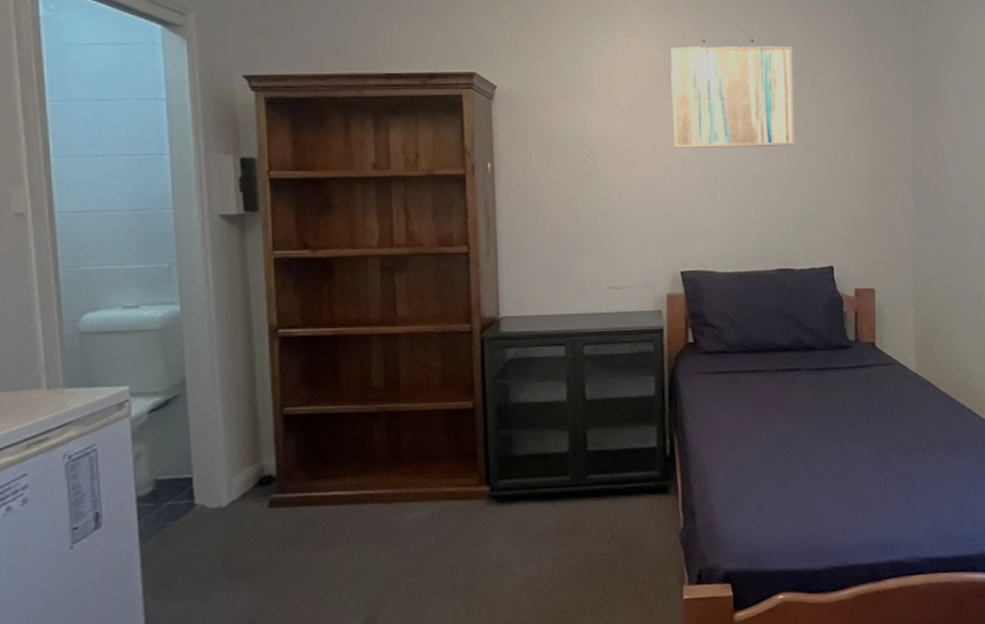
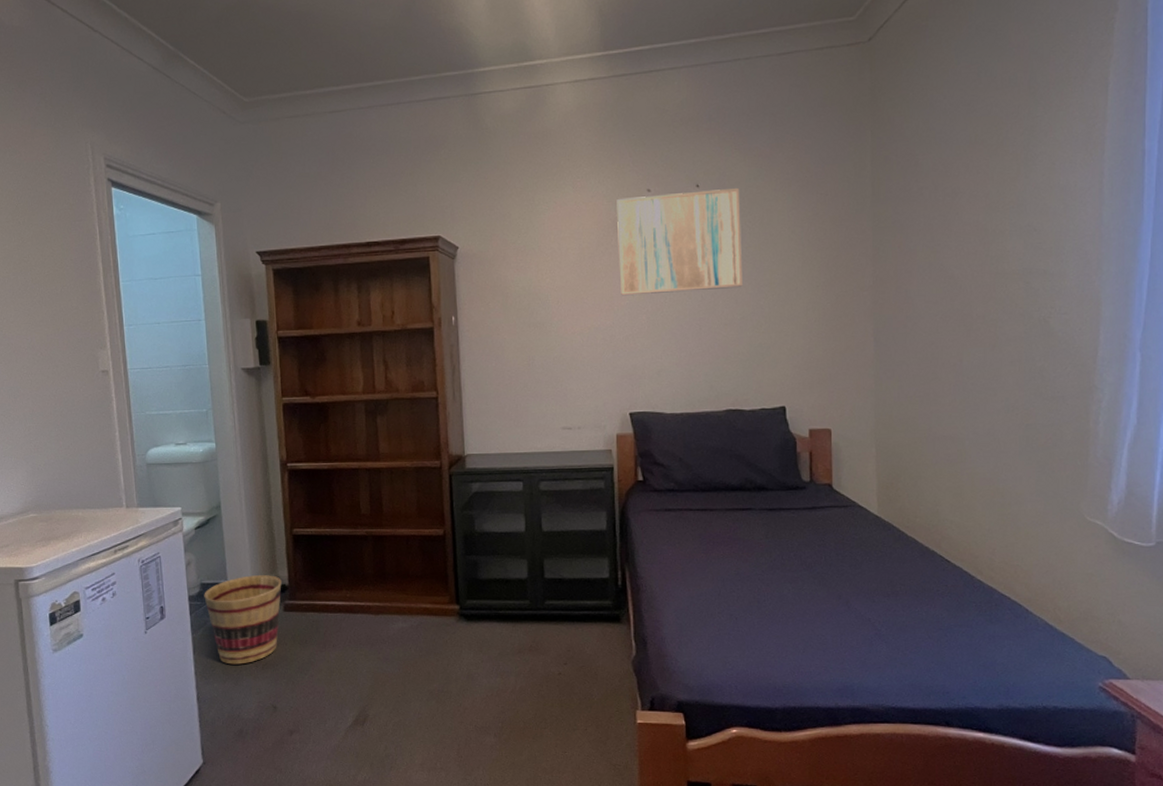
basket: none [158,464,267,579] -> present [204,575,282,665]

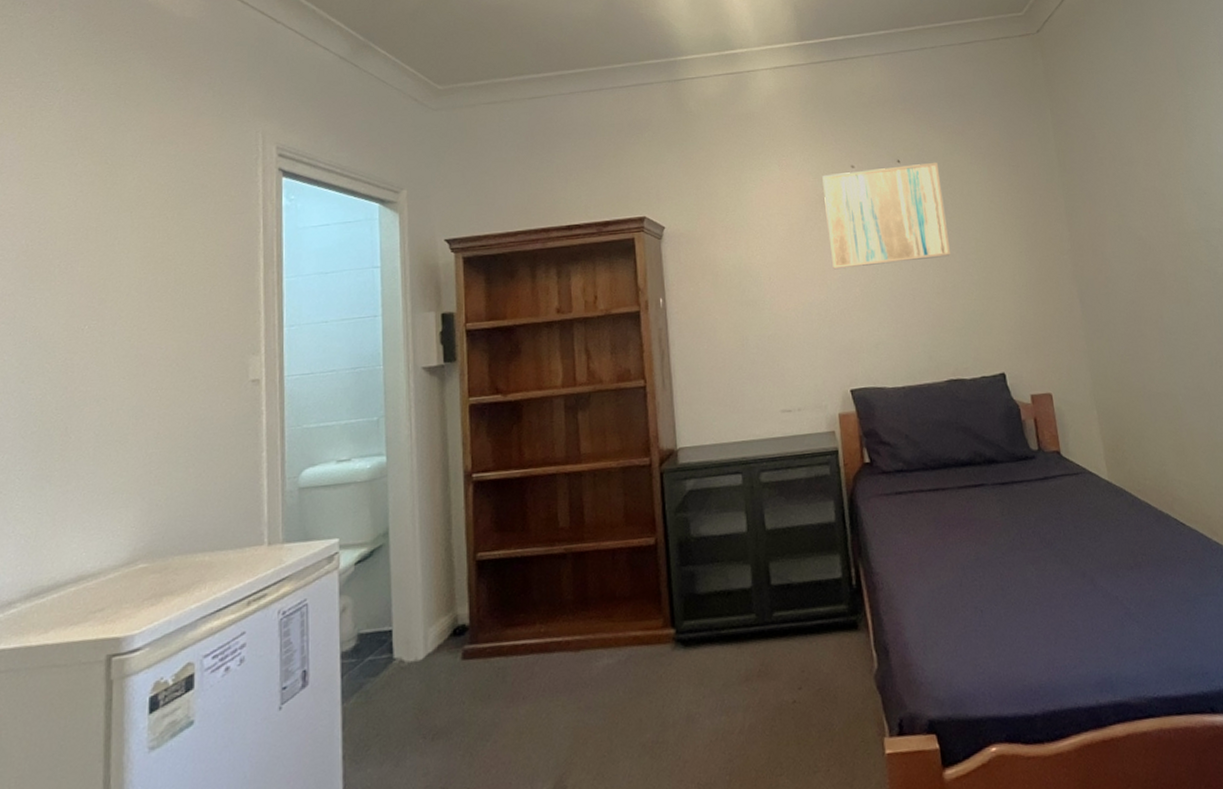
basket: present [204,575,282,665] -> none [361,614,461,740]

